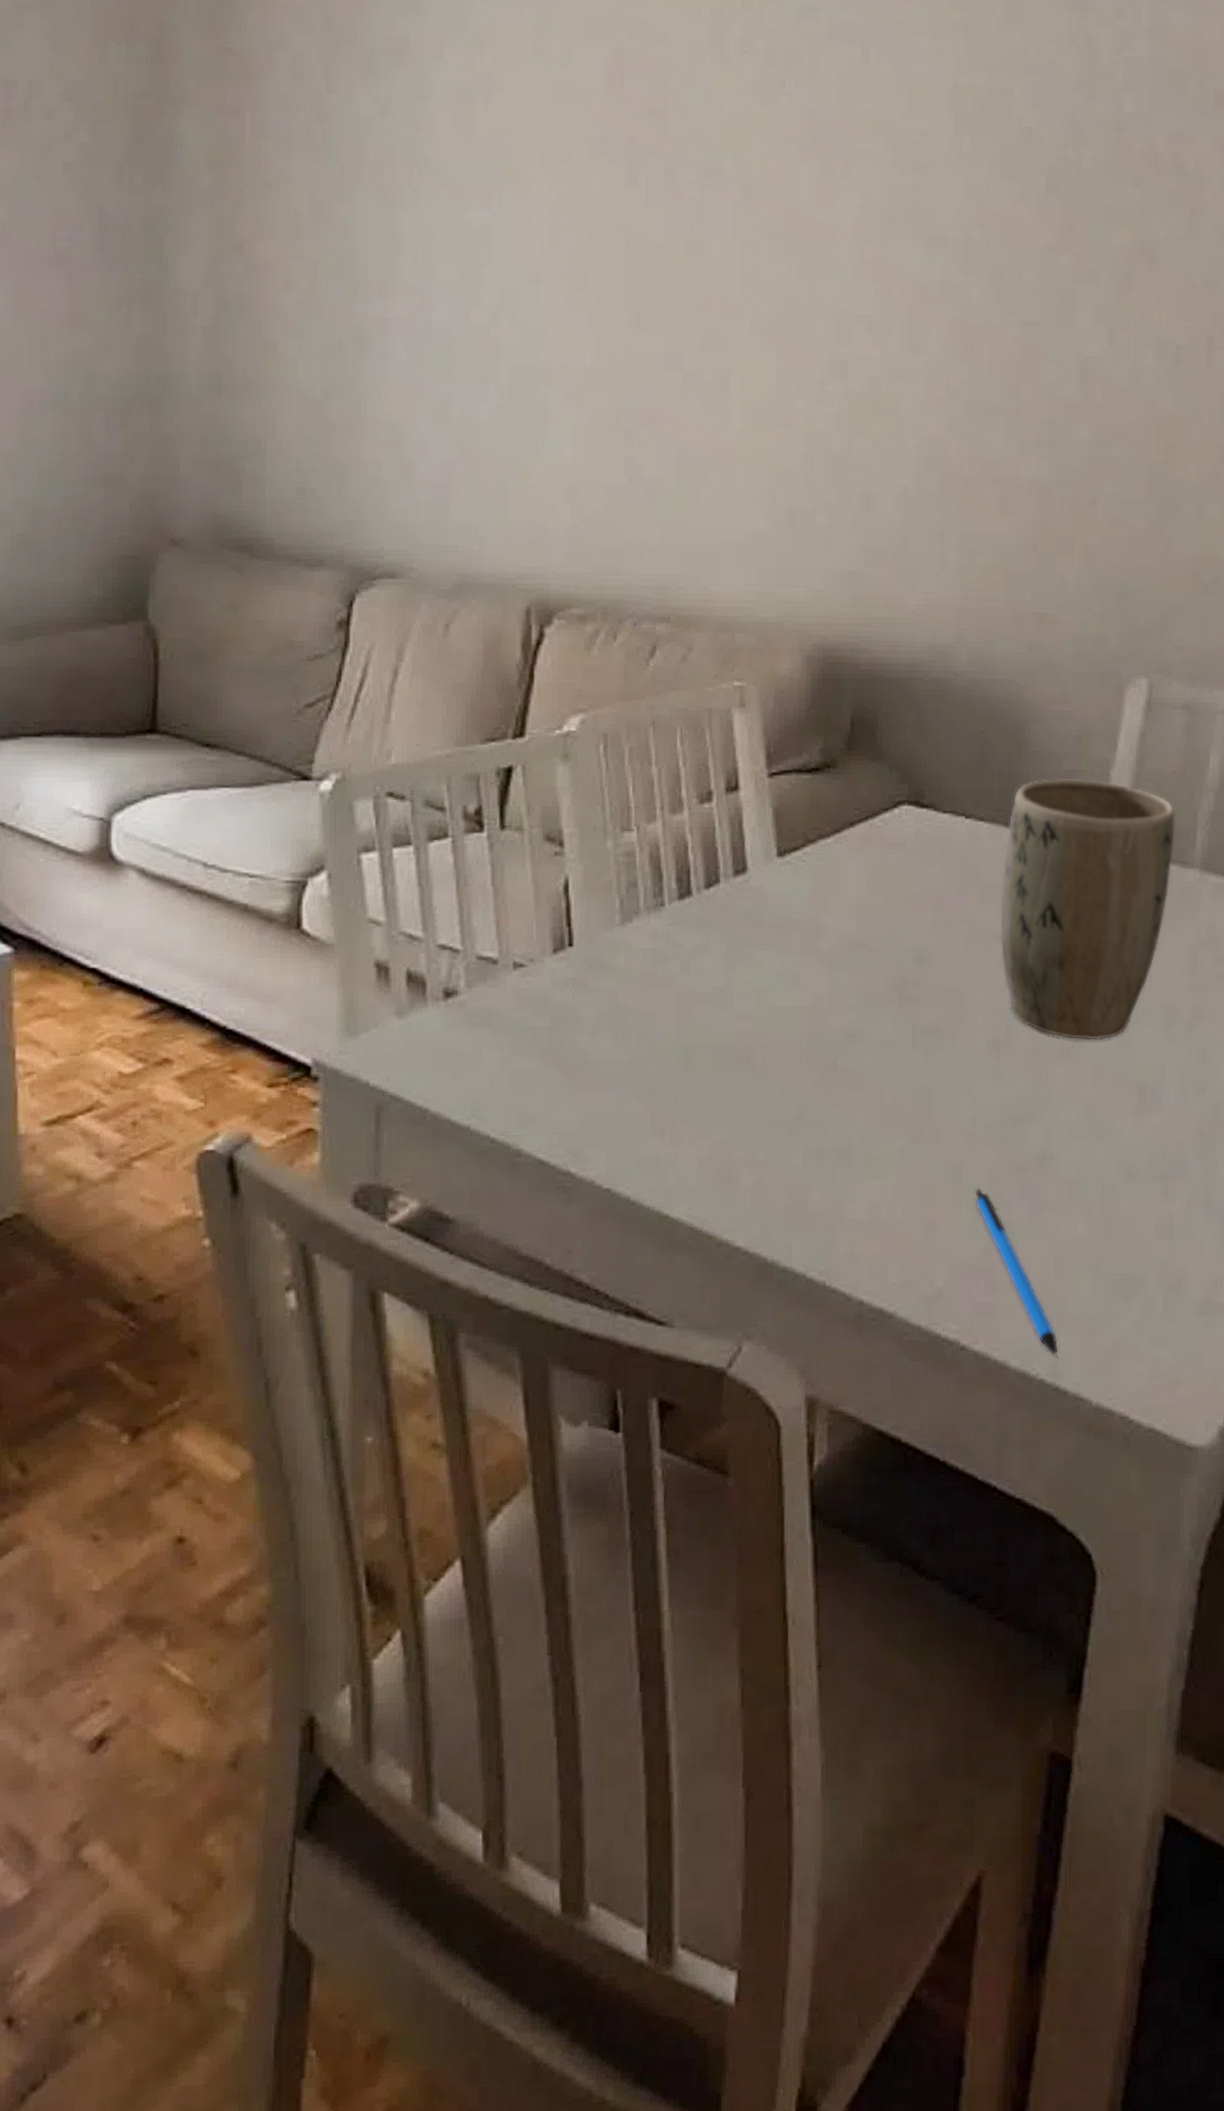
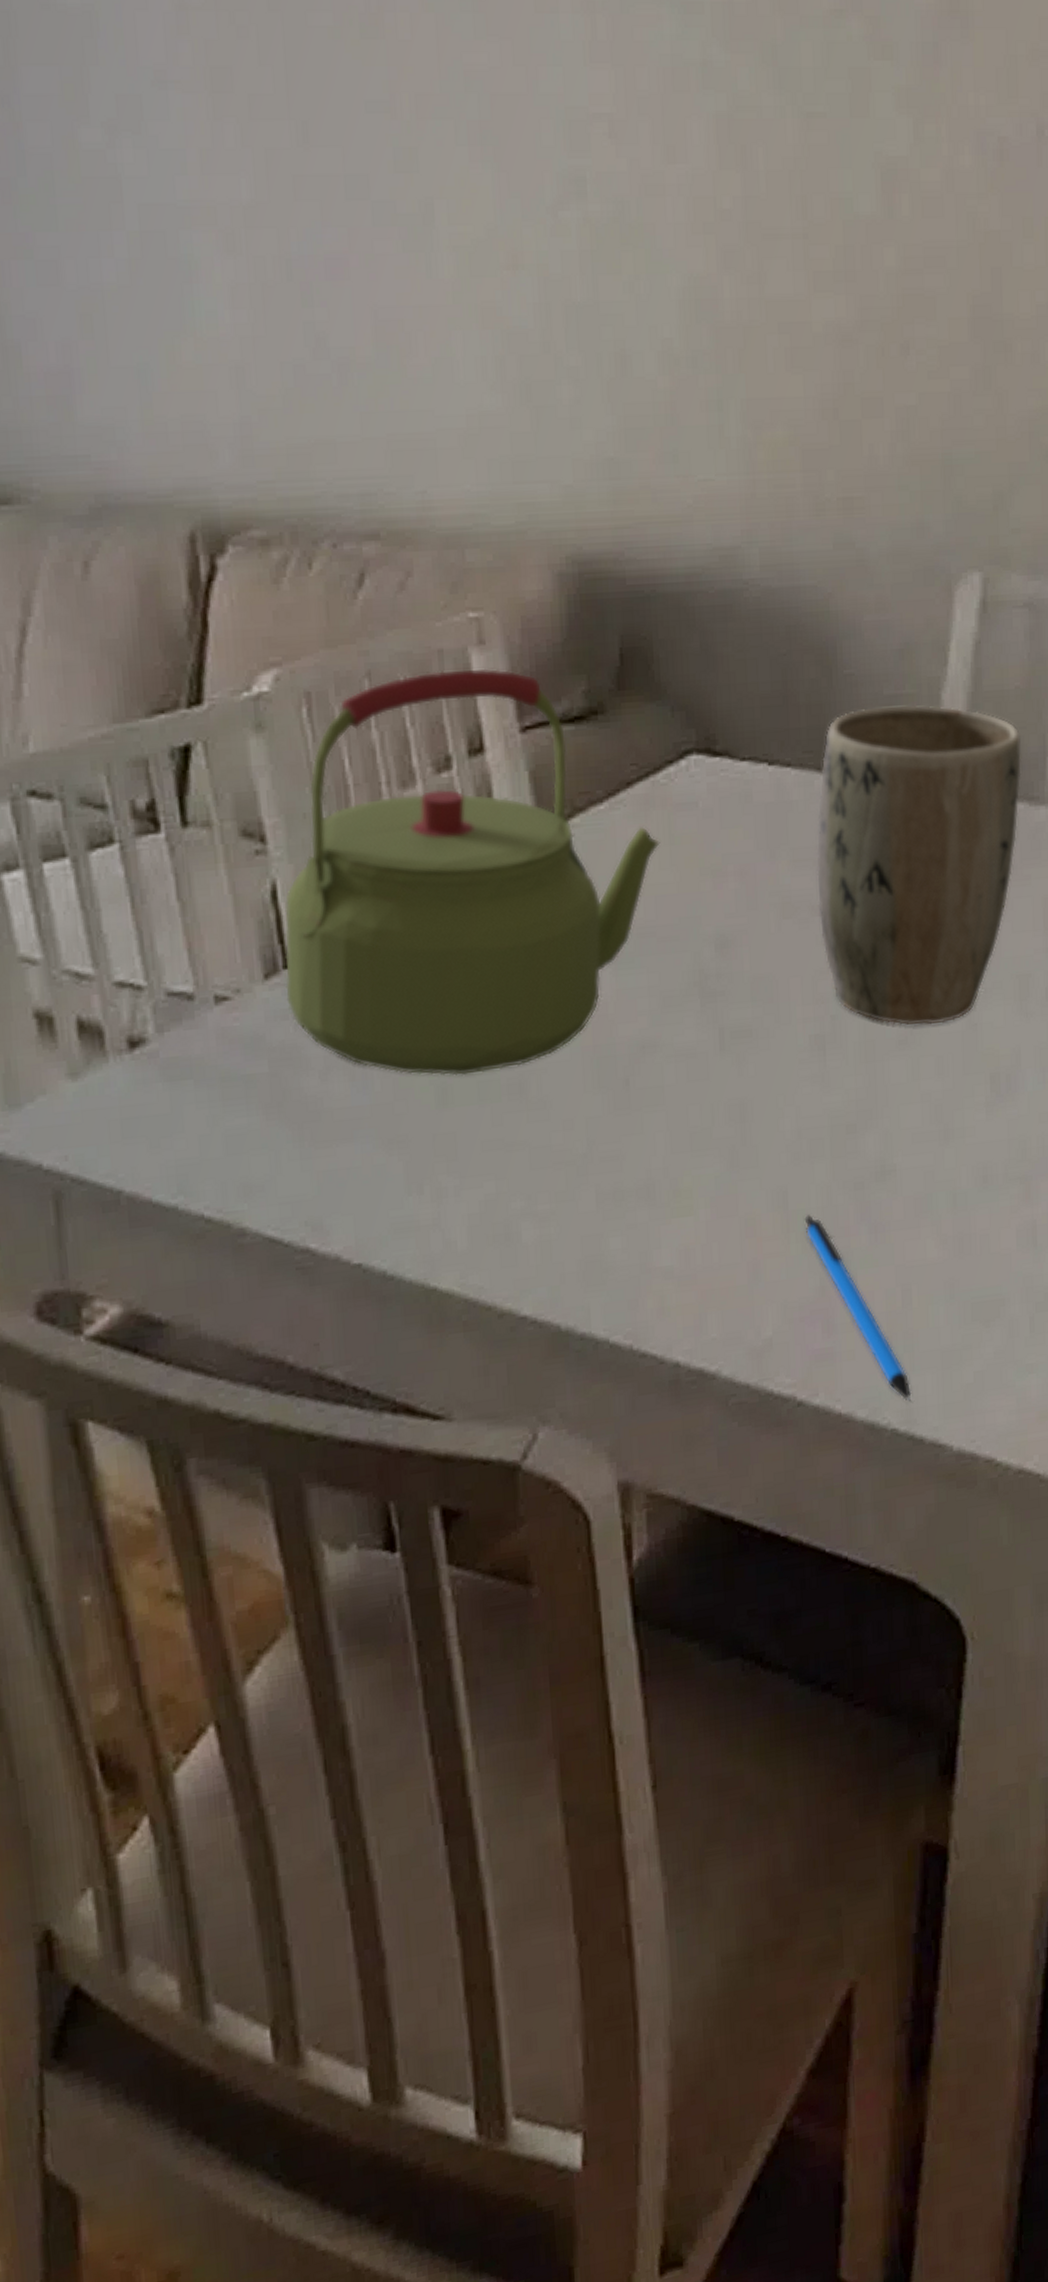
kettle: none [569,725,874,1044] -> present [284,668,660,1076]

